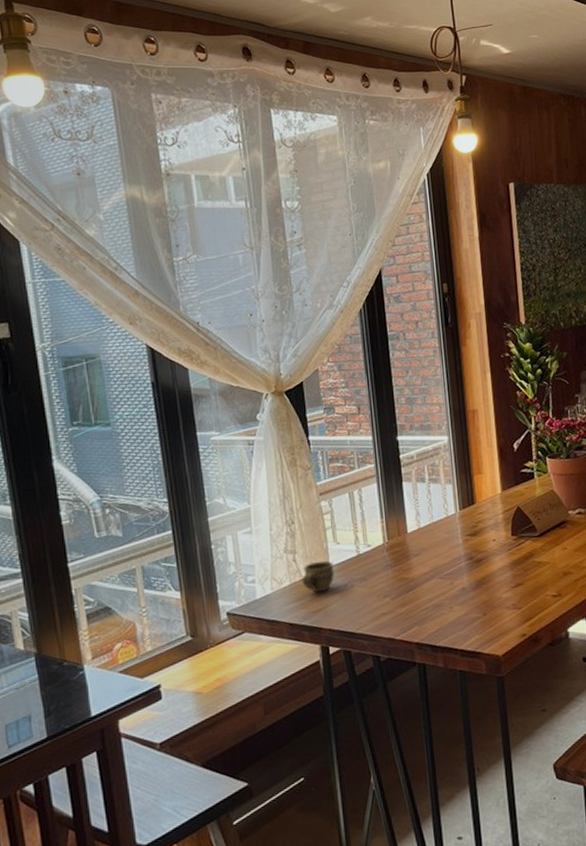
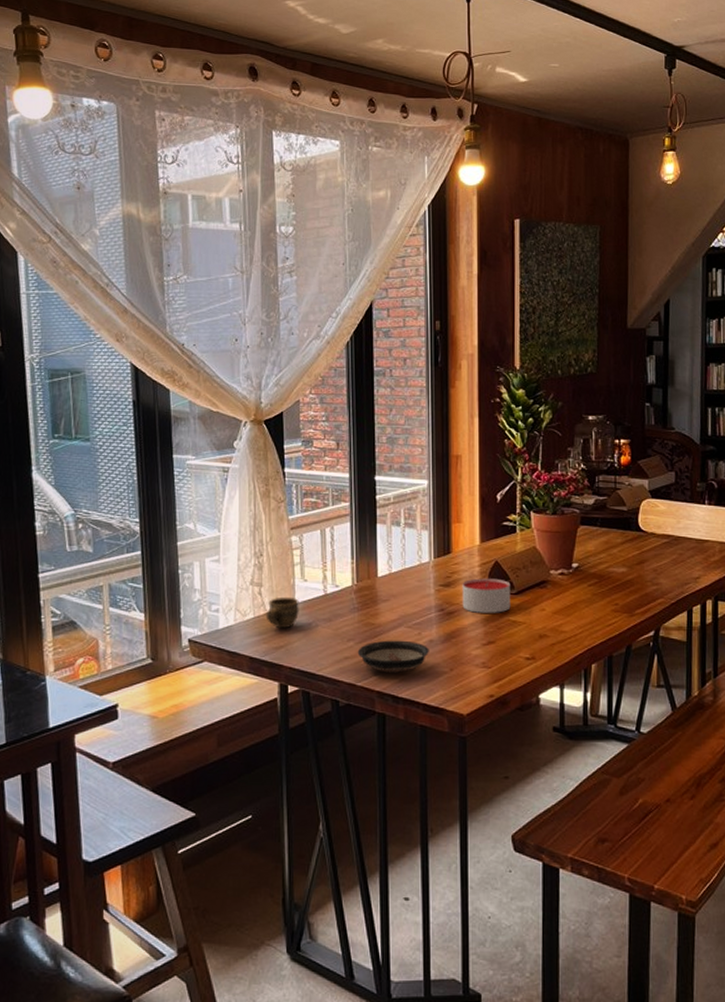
saucer: none [394,591,462,624] -> present [357,640,429,673]
candle: none [488,523,535,558] -> present [462,578,511,613]

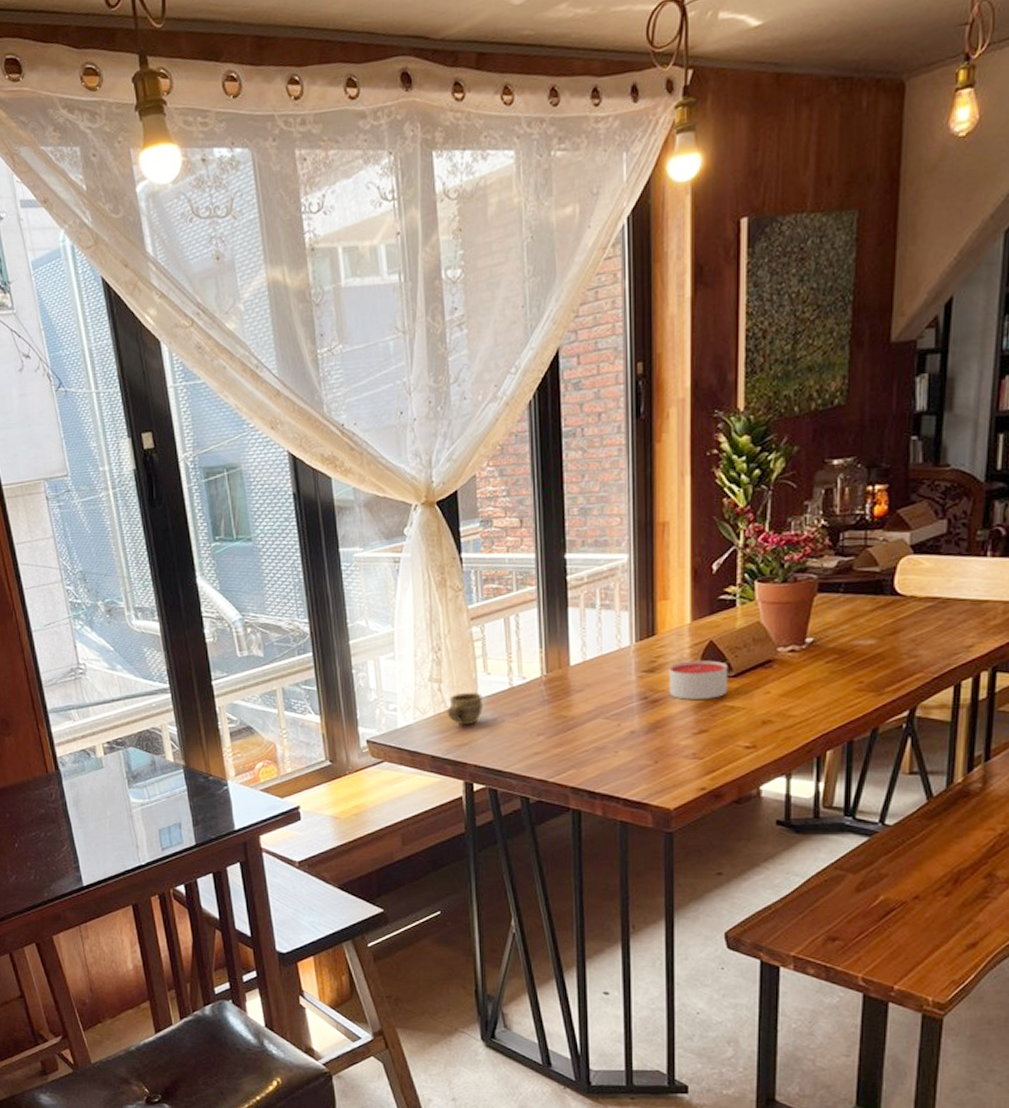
saucer: present [357,640,429,673] -> none [548,732,630,767]

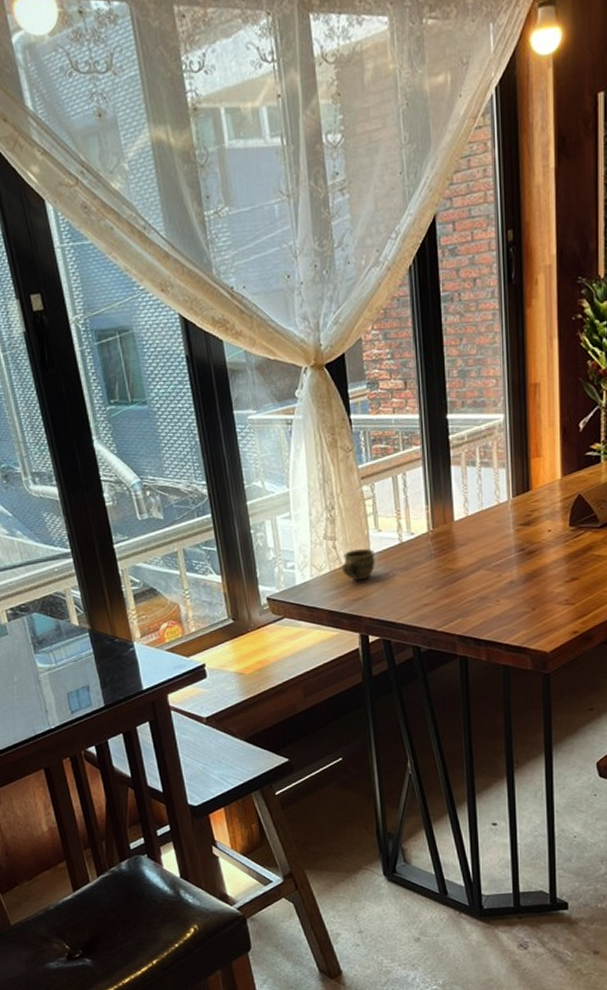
candle: present [669,660,728,700] -> none [543,513,595,550]

